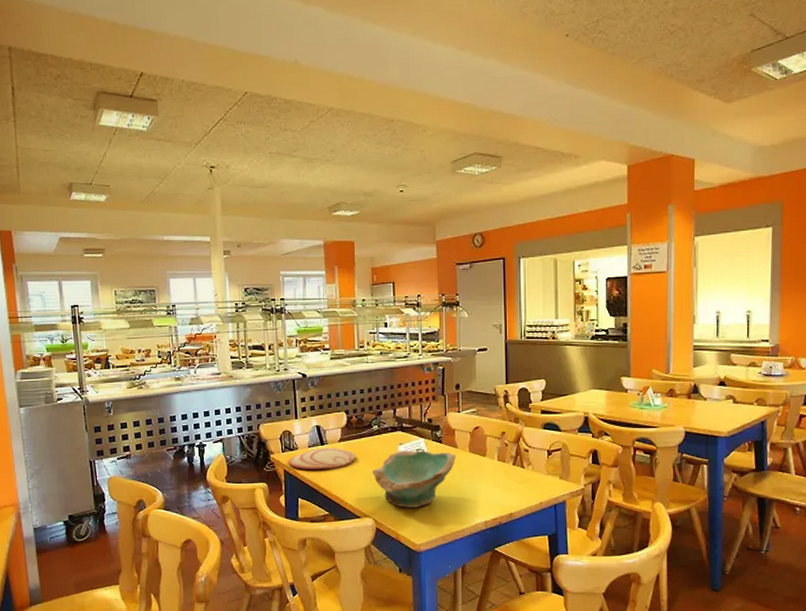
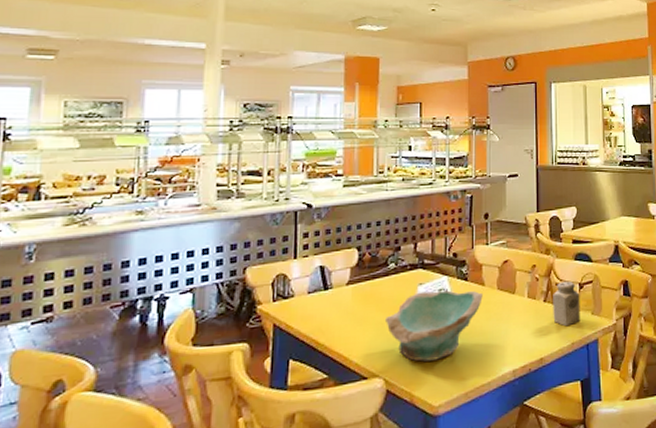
plate: present [288,447,355,469] -> none [280,292,365,322]
salt shaker: none [522,447,548,488] -> present [553,281,580,327]

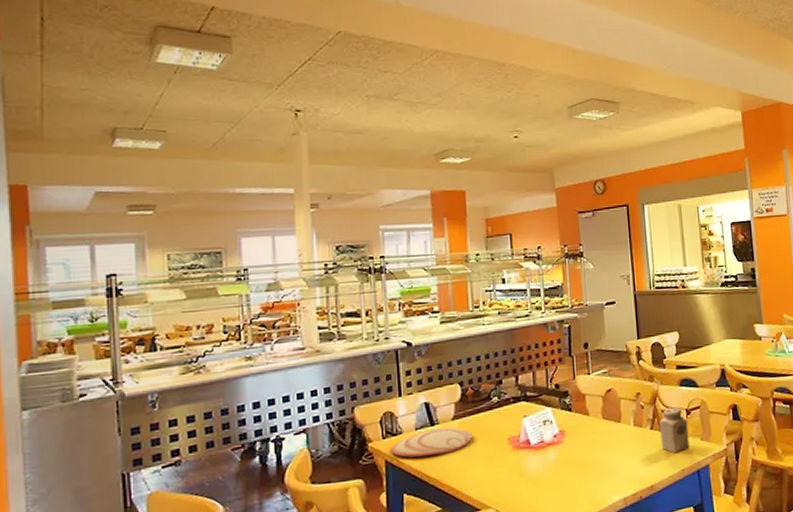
plate: none [280,292,365,322] -> present [390,427,472,458]
bowl: present [386,290,483,362] -> none [493,421,588,492]

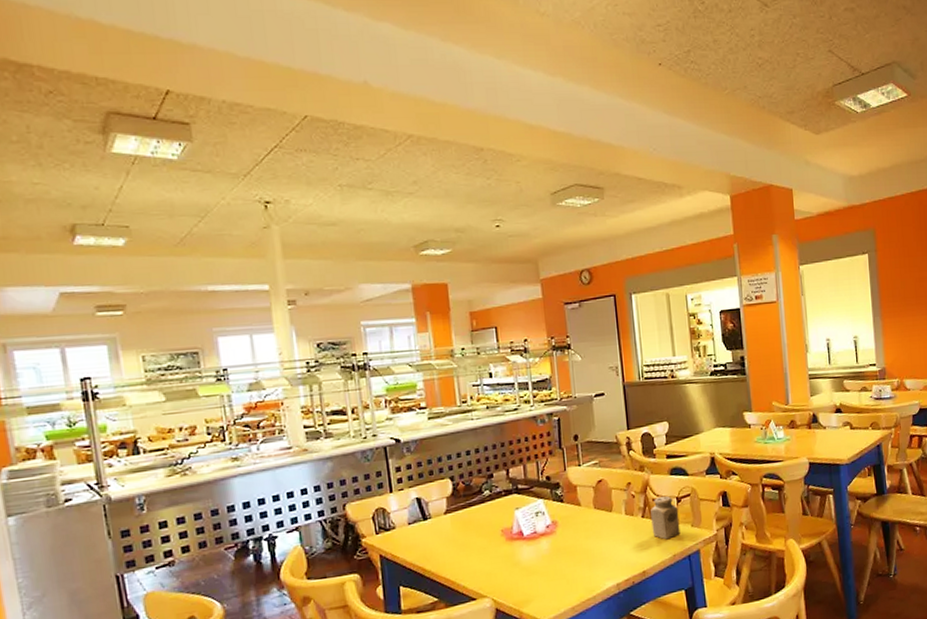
plate: present [390,427,472,458] -> none [384,521,465,552]

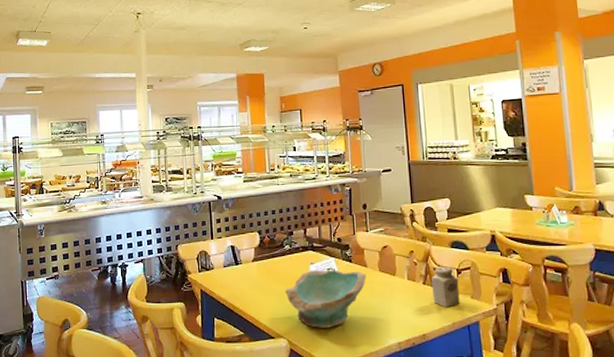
bowl: none [487,511,580,581] -> present [285,270,366,328]

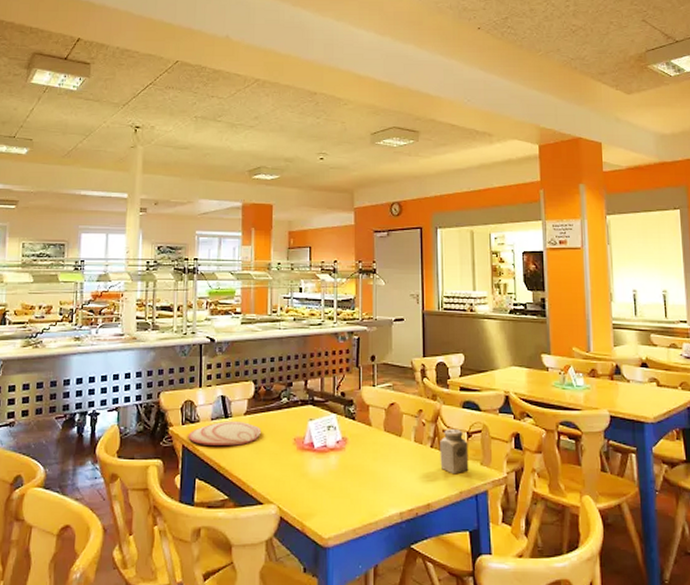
plate: none [204,267,268,289] -> present [188,420,261,446]
bowl: present [285,270,366,328] -> none [279,427,370,494]

